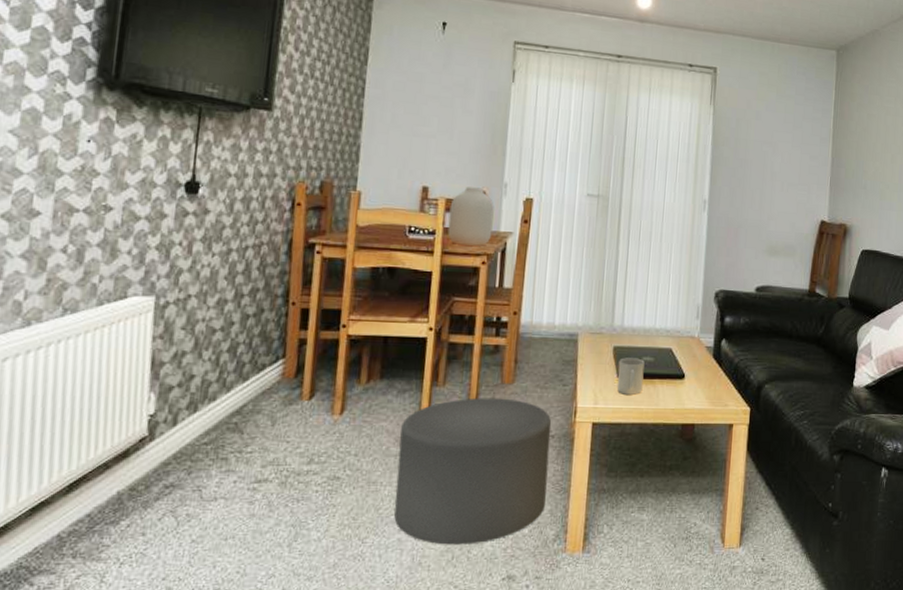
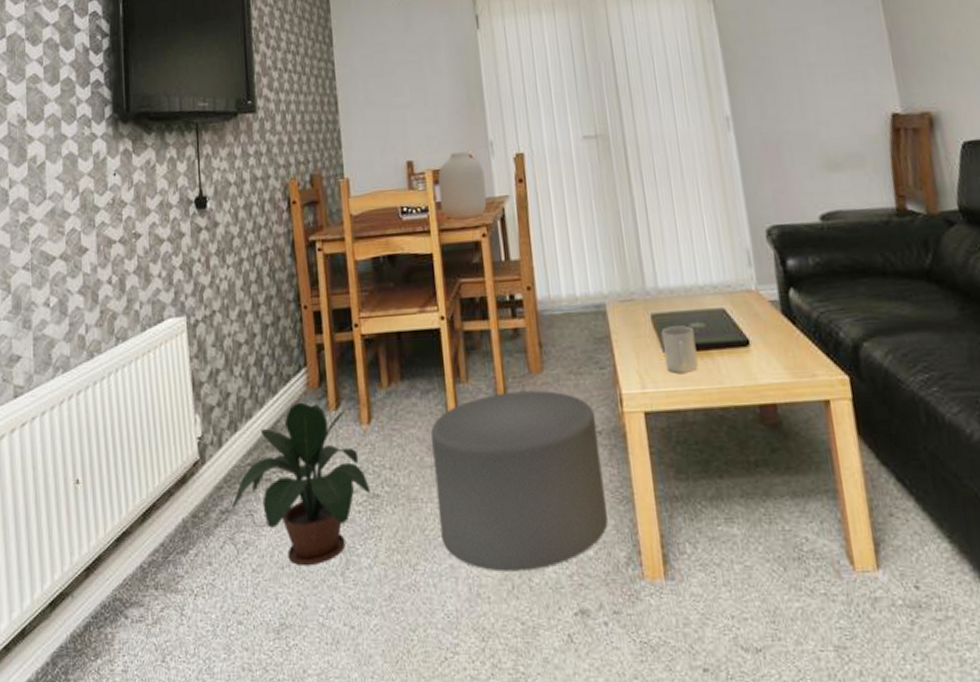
potted plant: none [179,390,332,537] -> present [232,402,370,565]

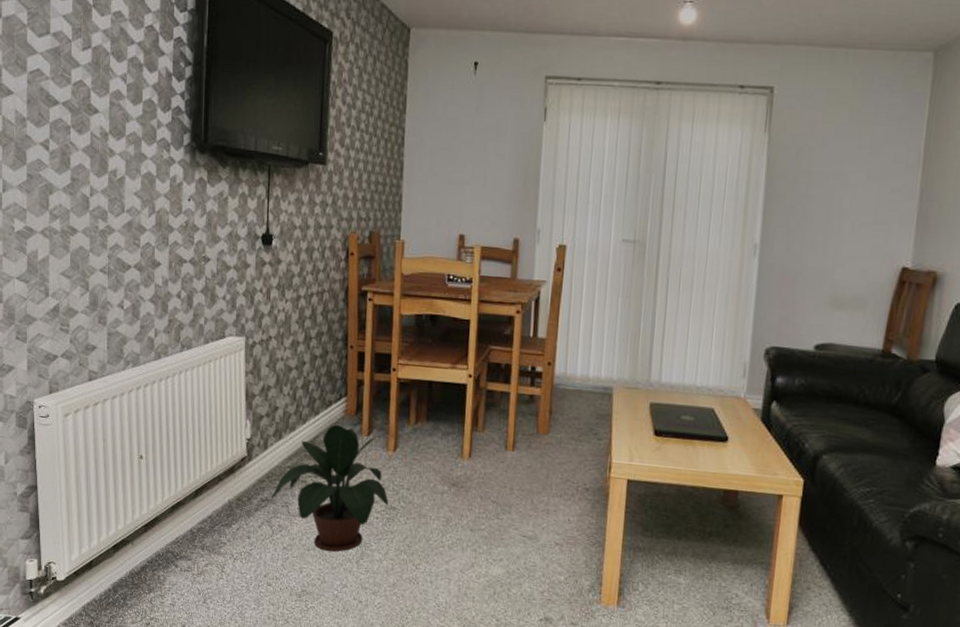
pouf: present [431,390,608,572] -> none [442,445,586,584]
vase: present [438,151,487,220] -> none [483,234,528,295]
mug: present [661,325,699,373] -> none [653,415,684,455]

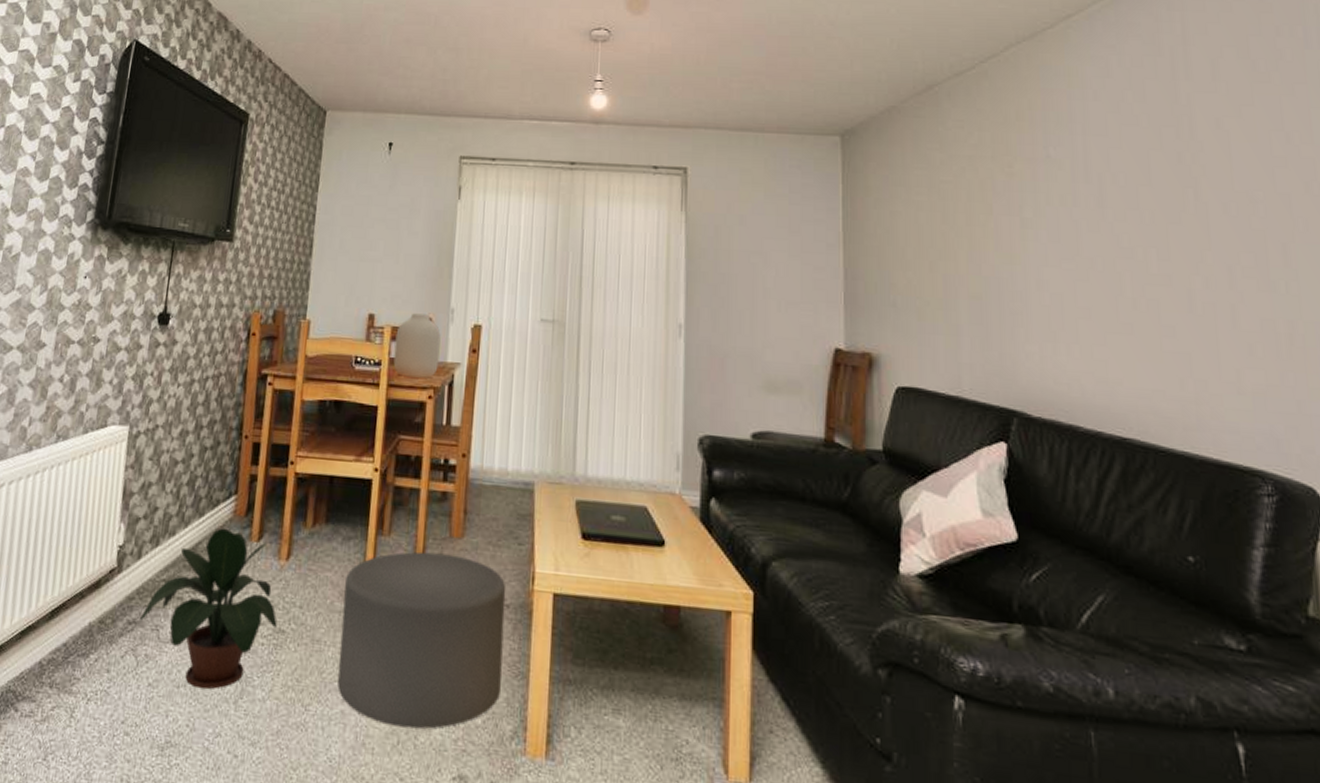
pouf: none [442,445,586,584] -> present [337,552,506,729]
vase: none [483,234,528,295] -> present [393,313,441,379]

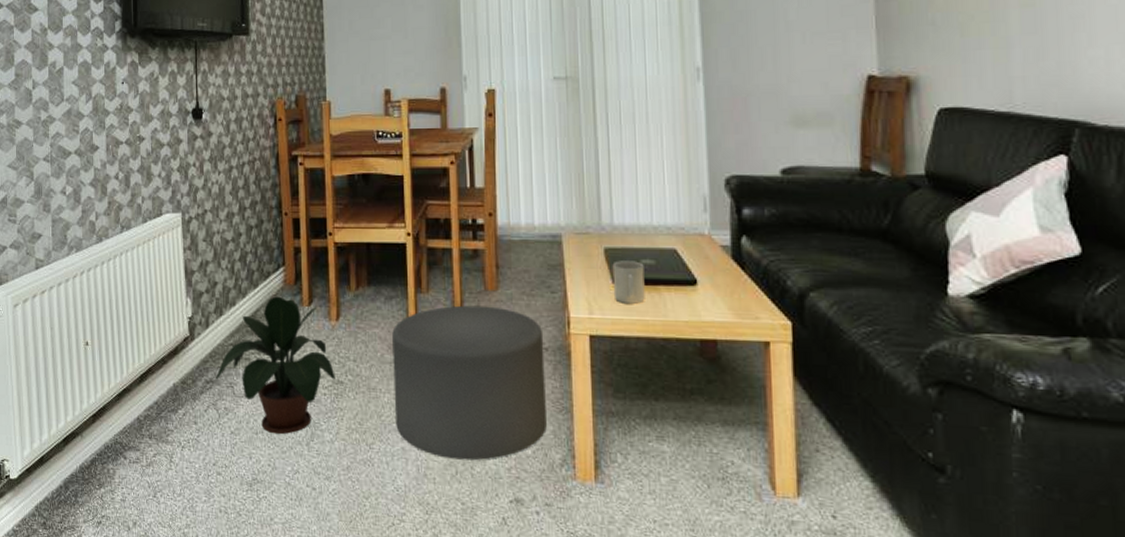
vase: present [393,313,441,379] -> none [413,84,457,147]
mug: none [581,515,614,563] -> present [612,261,645,304]

